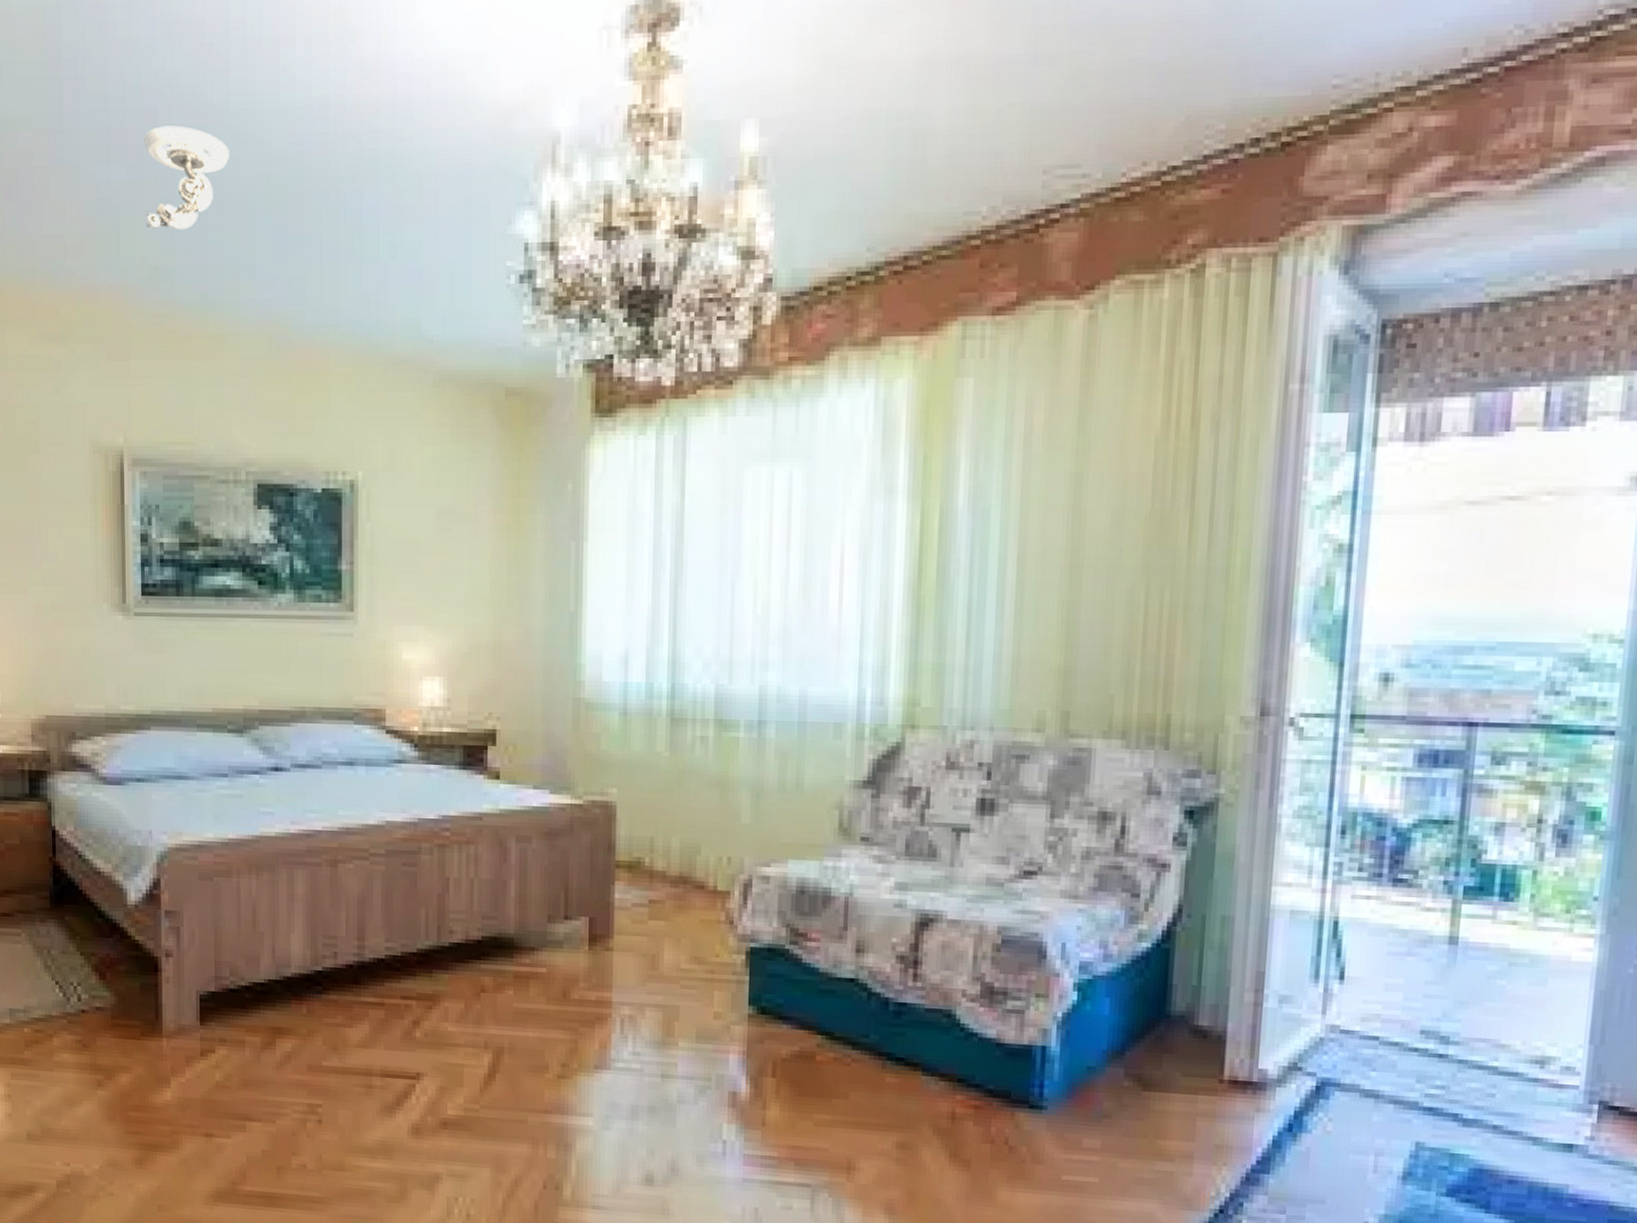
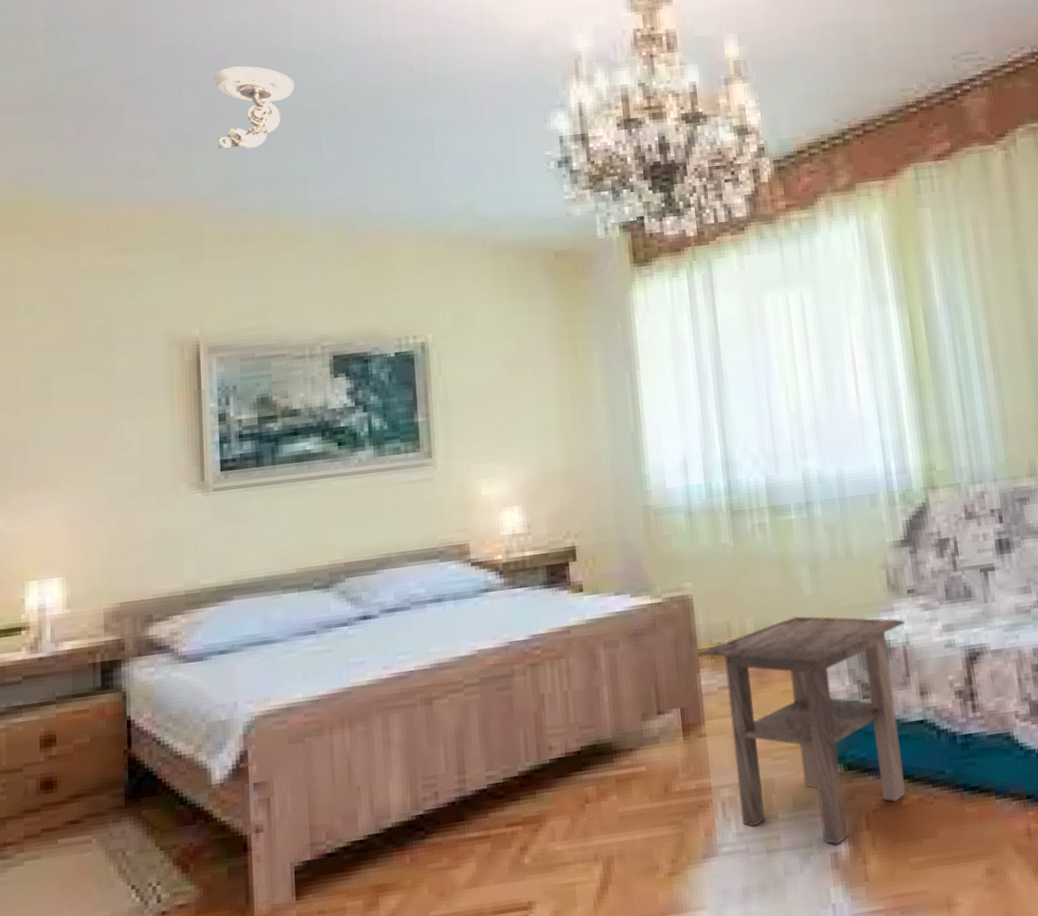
side table: none [620,844,853,1085] -> present [702,616,906,845]

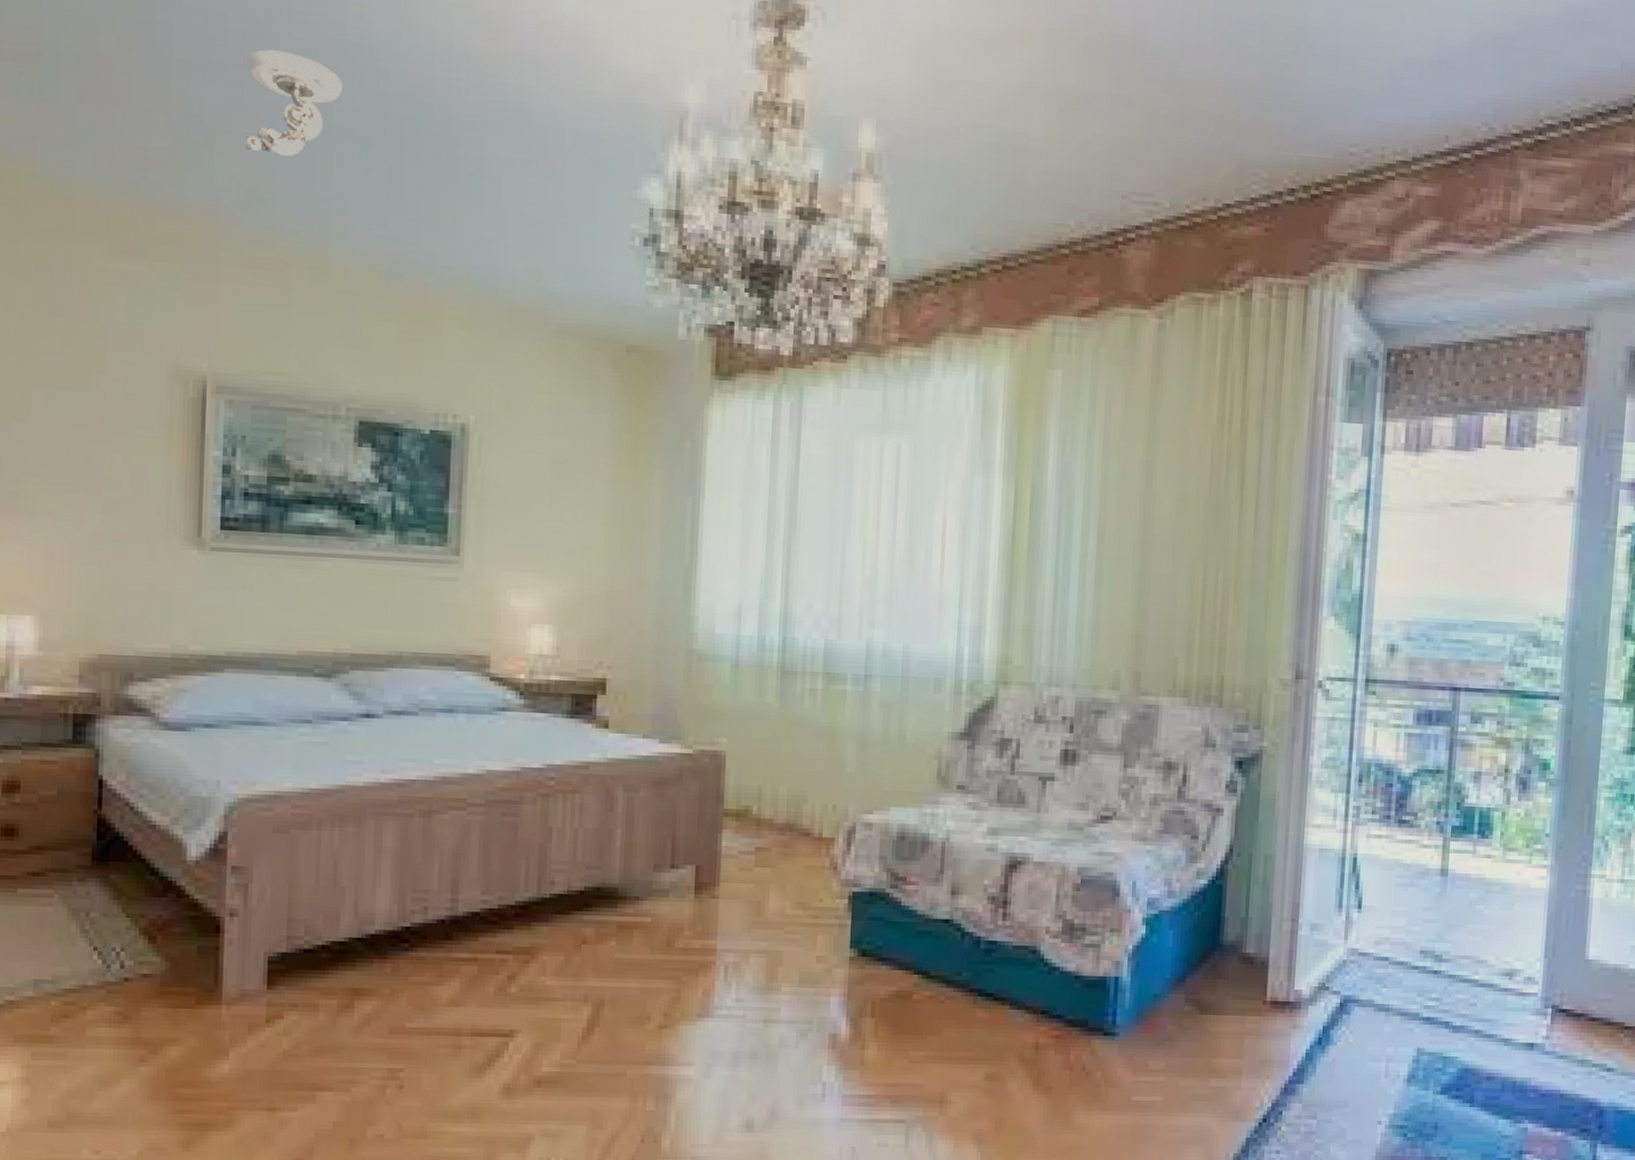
side table: present [702,616,906,845] -> none [728,793,949,1026]

